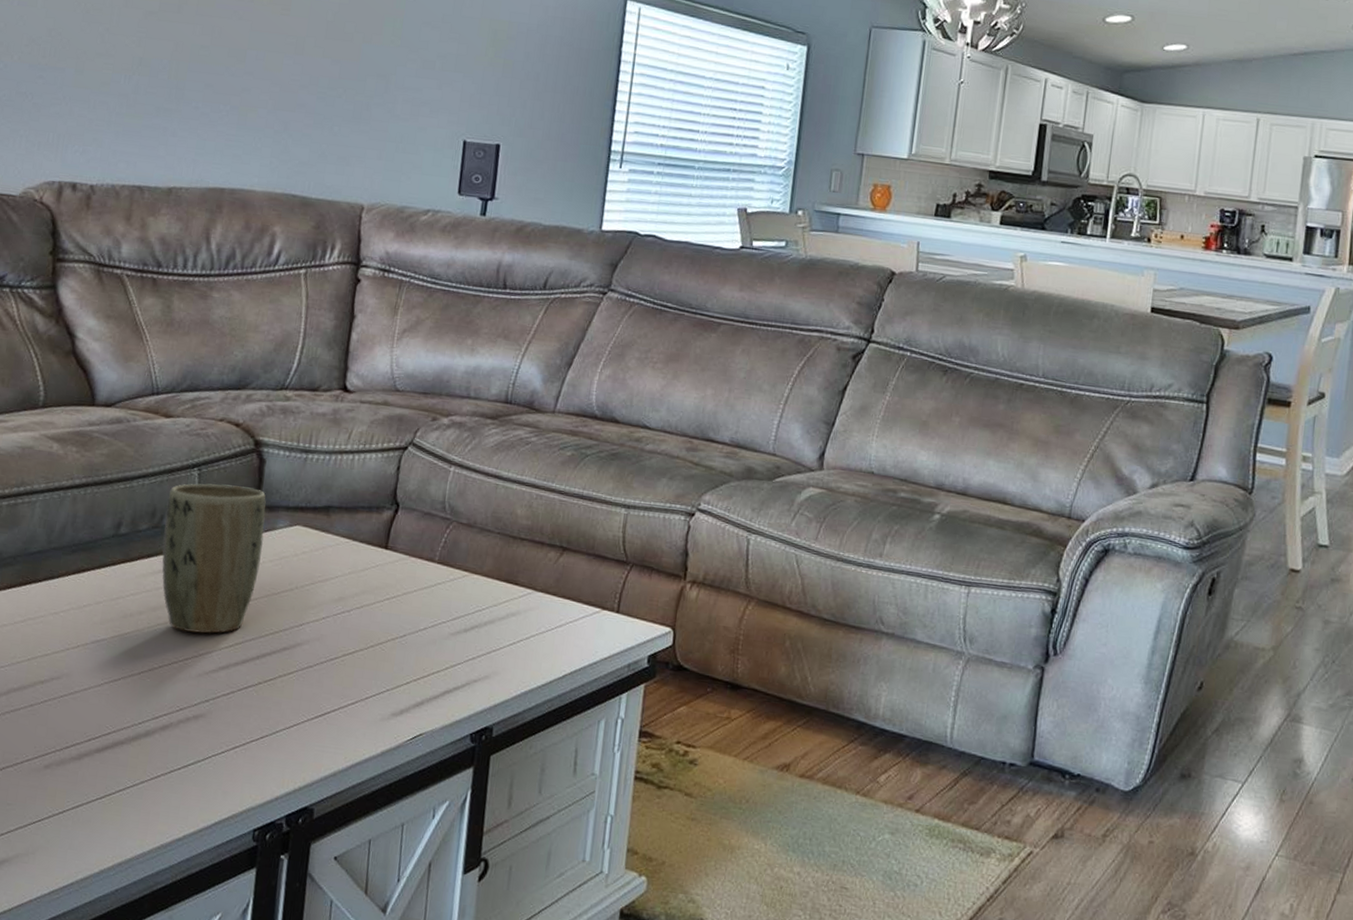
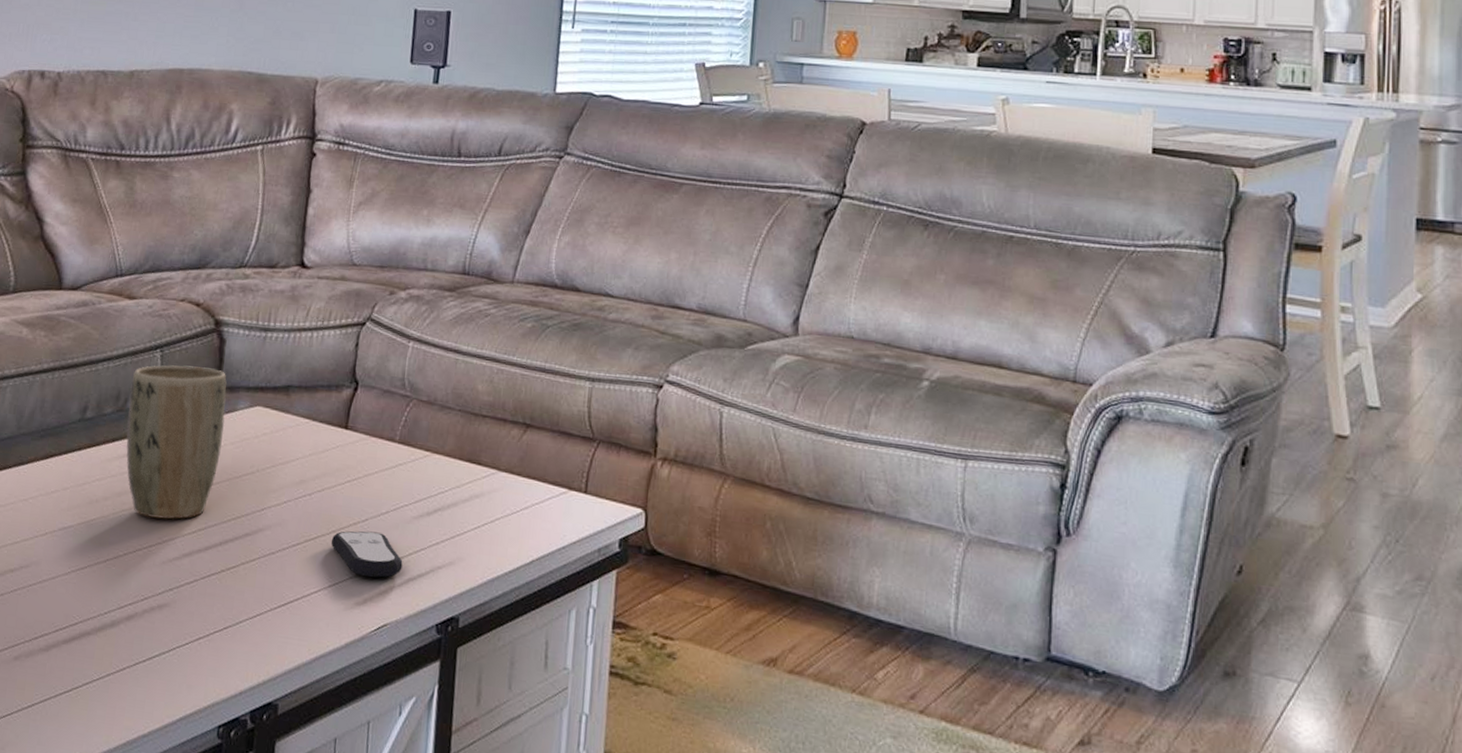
remote control: none [368,646,440,690] -> present [331,531,403,578]

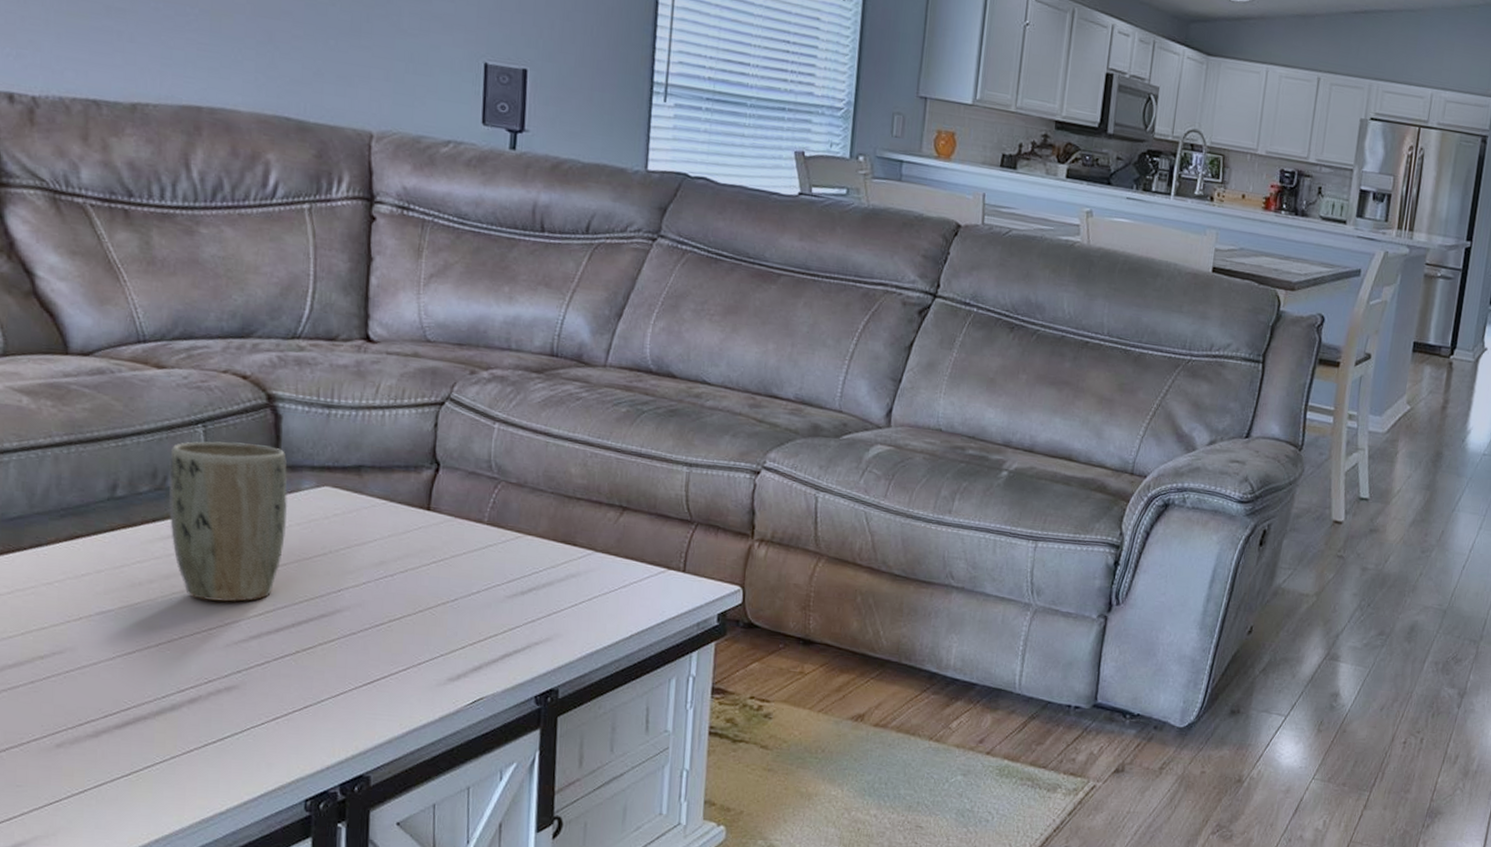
remote control: present [331,531,403,578] -> none [418,610,497,655]

